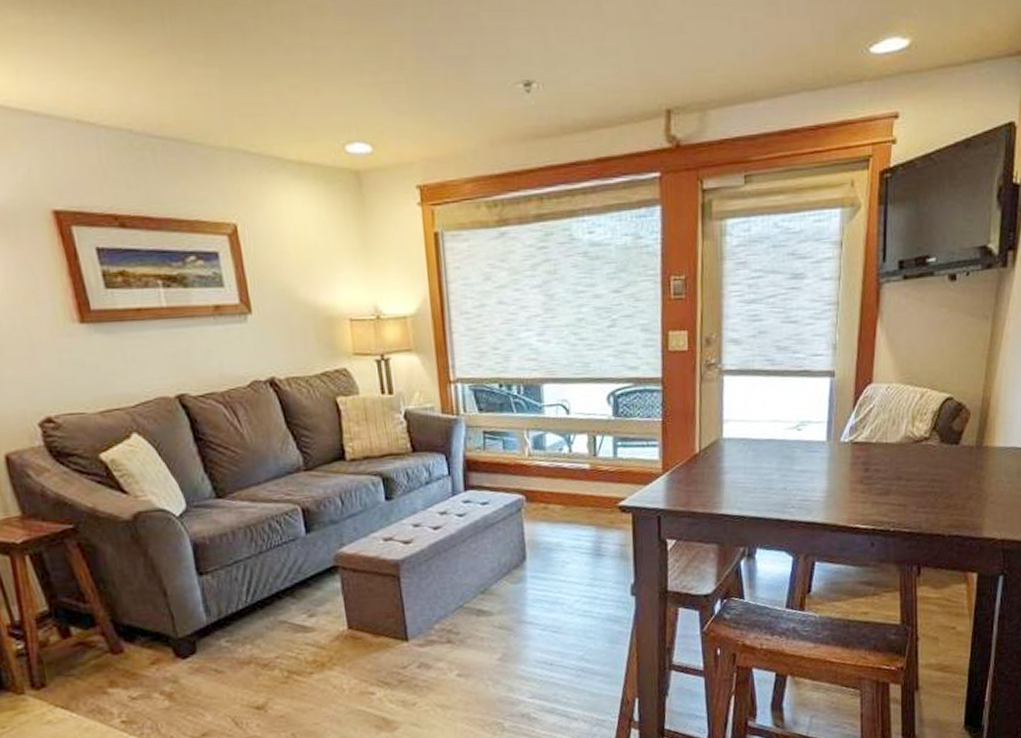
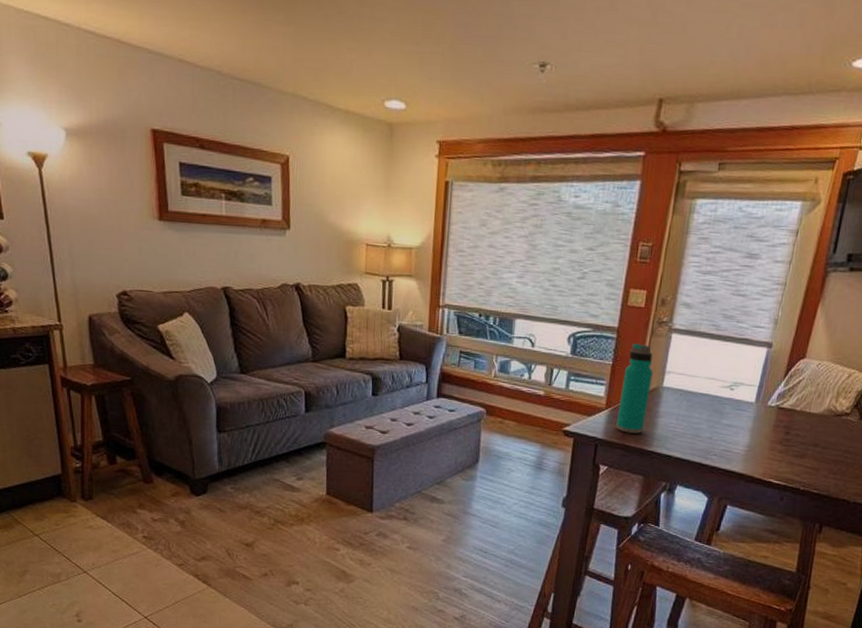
water bottle: none [677,392,710,498] -> present [616,342,653,434]

